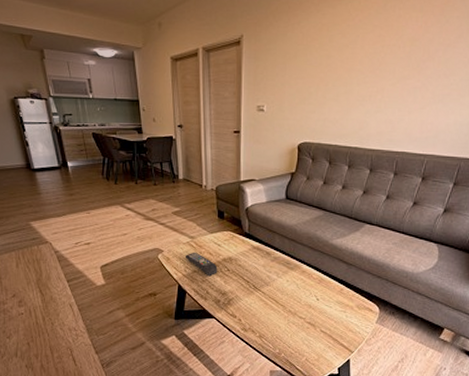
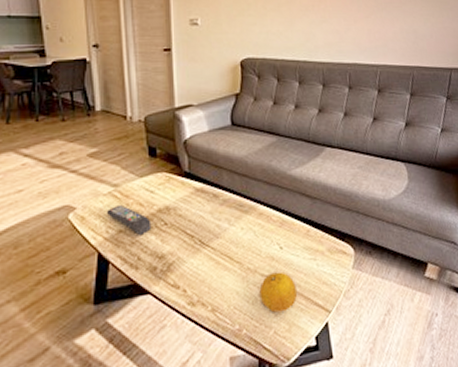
fruit: none [297,317,328,346] -> present [259,271,298,313]

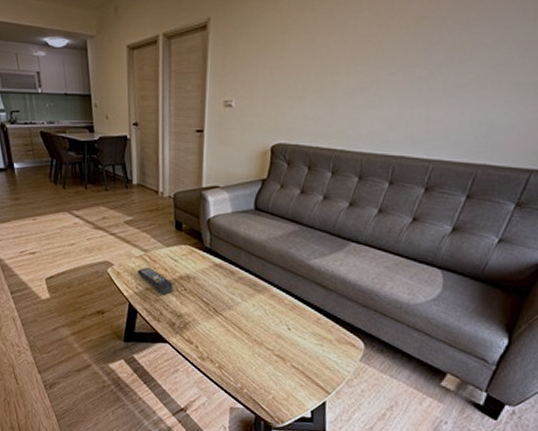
fruit: present [259,271,298,313] -> none [263,348,300,383]

